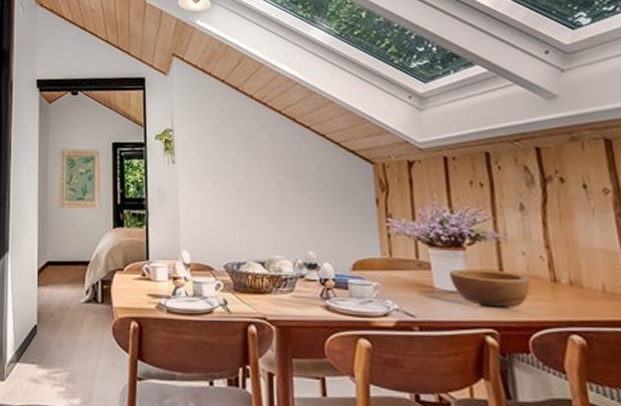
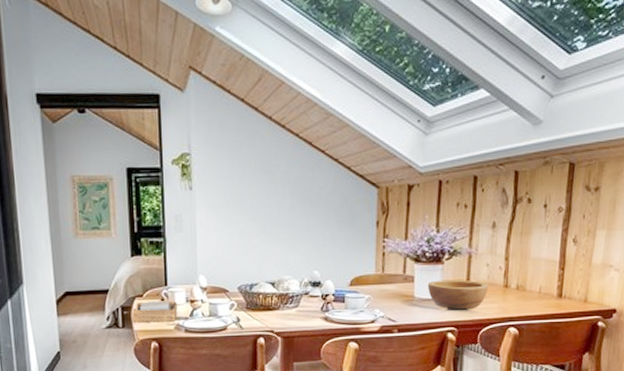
napkin holder: none [112,276,159,300] -> present [132,300,177,323]

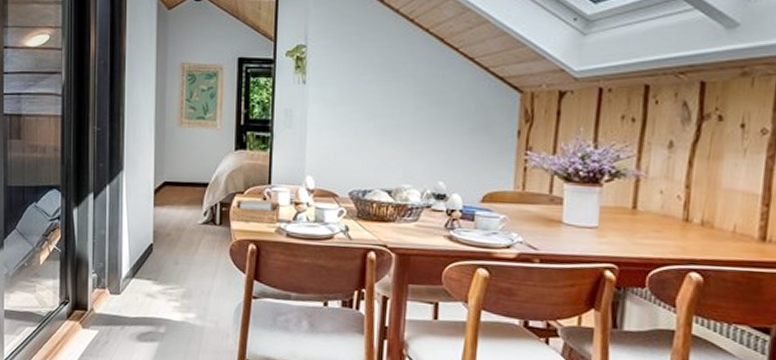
bowl: present [427,279,488,310] -> none [579,205,662,245]

